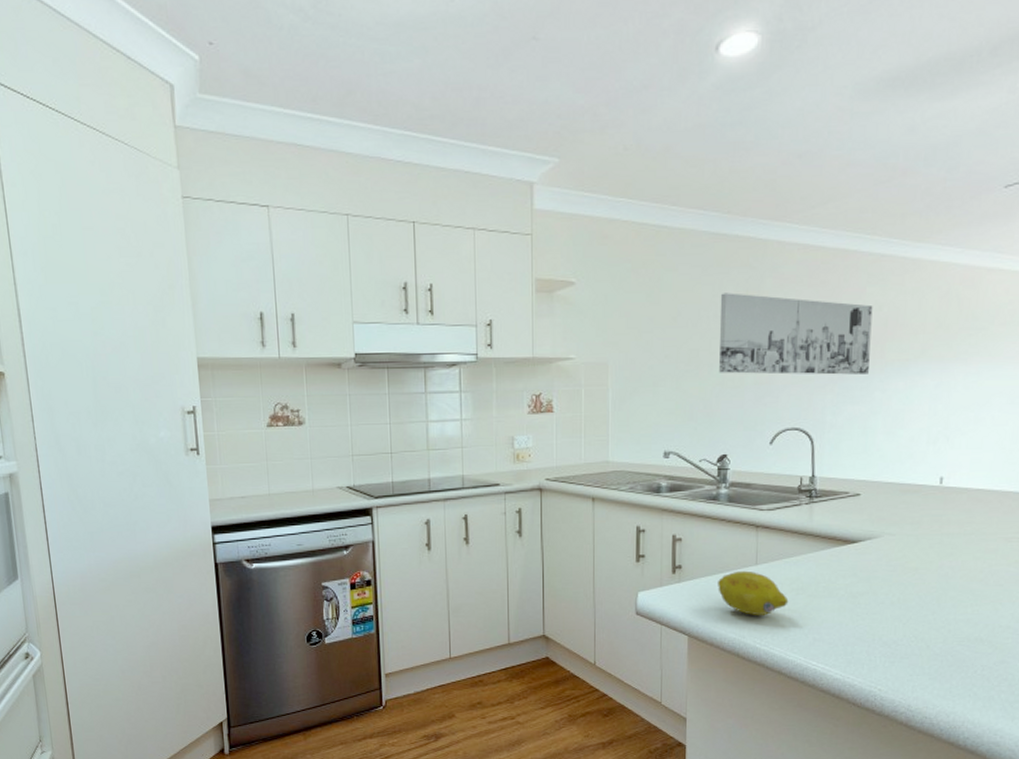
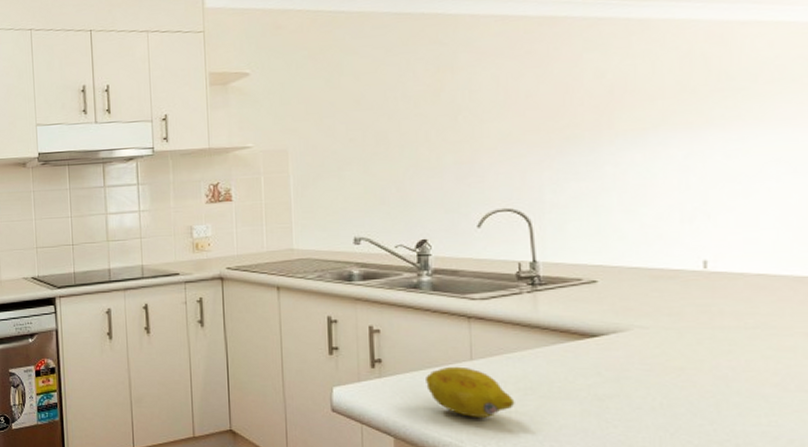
wall art: present [719,293,873,375] -> none [408,71,594,154]

